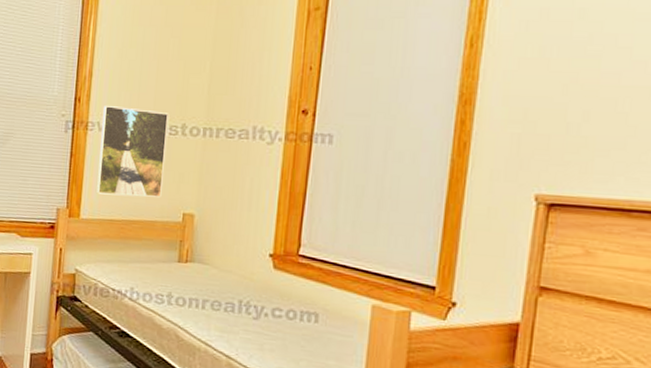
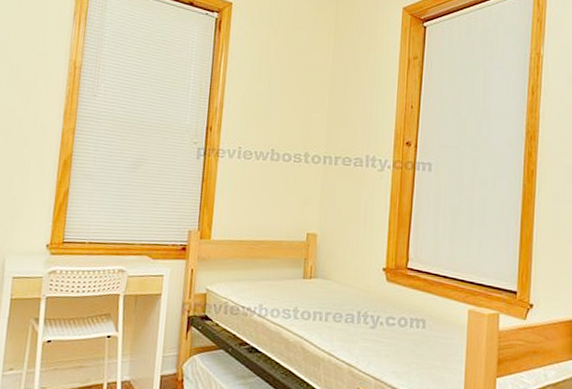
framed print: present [97,106,170,198] -> none [227,135,294,219]

